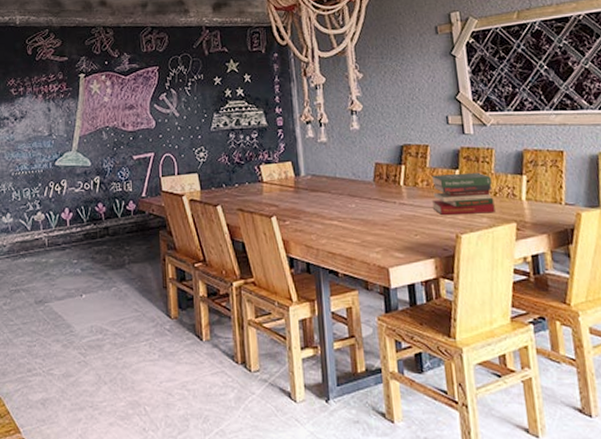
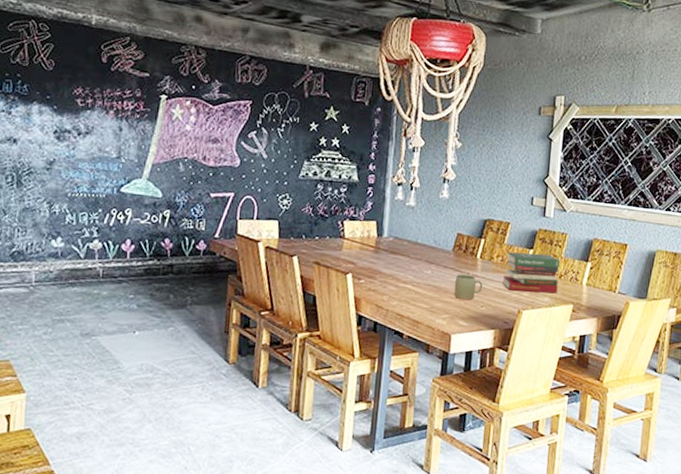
mug: none [381,204,413,231] -> present [454,274,483,300]

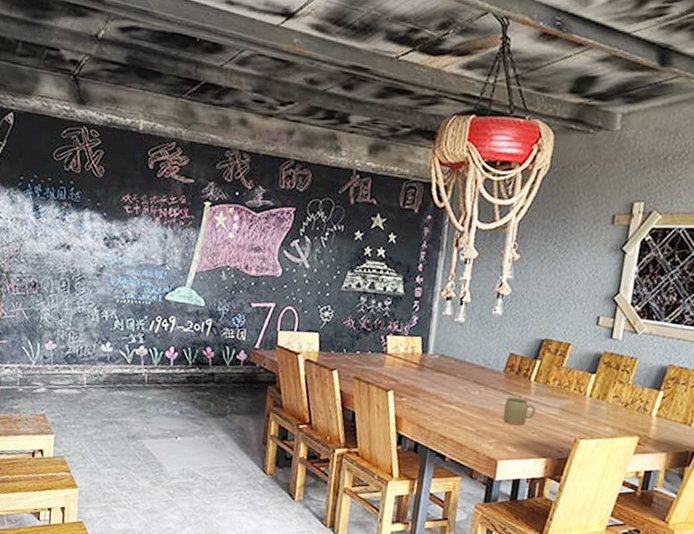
books: present [502,252,560,294] -> none [558,376,627,424]

